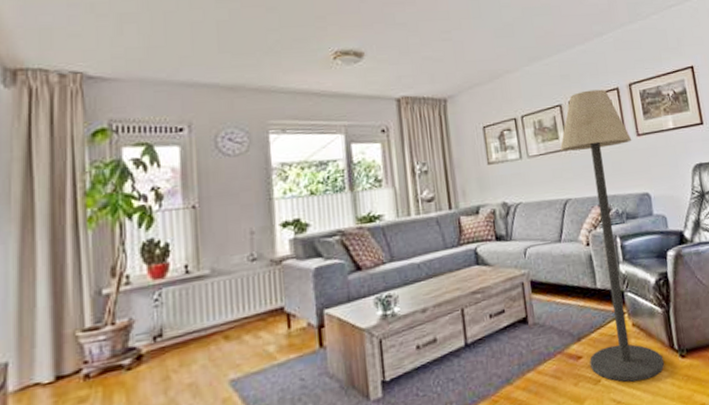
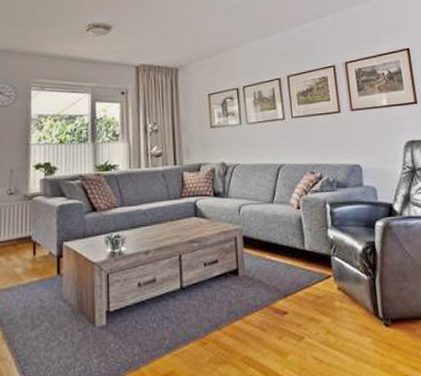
floor lamp: present [559,89,665,382] -> none [276,66,369,344]

